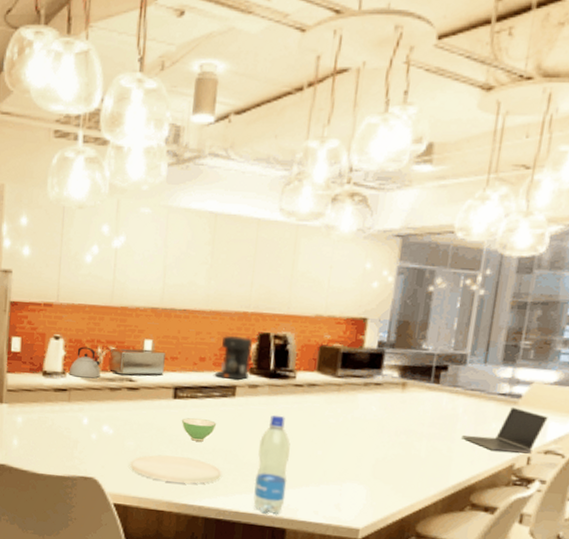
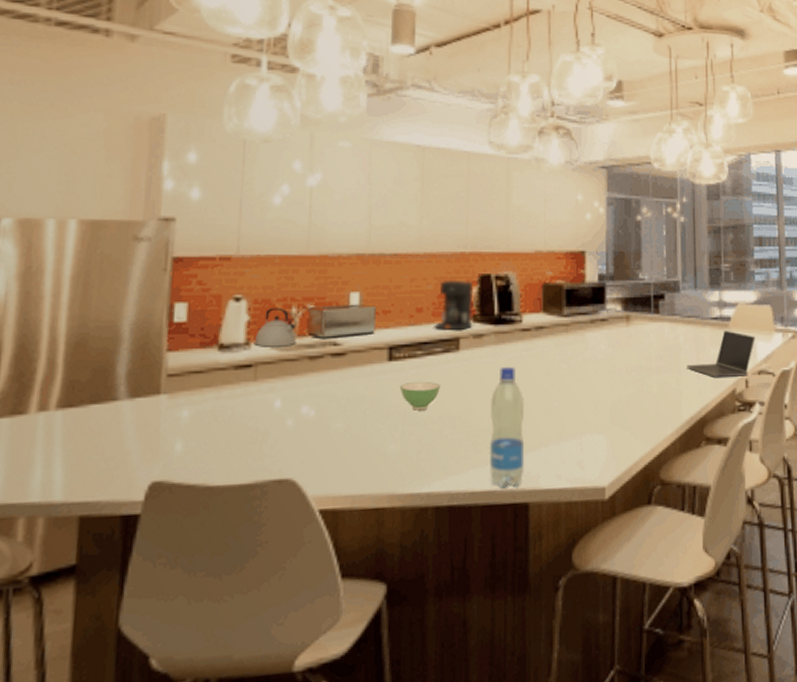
plate: present [129,454,222,484] -> none [337,432,452,468]

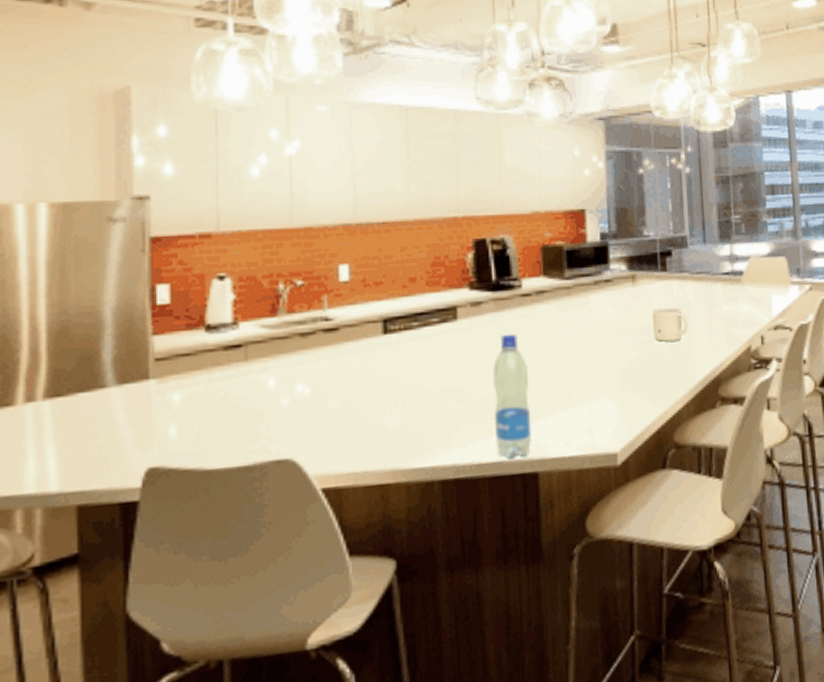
kettle: present [253,307,296,347] -> none [241,284,286,326]
toaster: present [307,304,376,340] -> none [296,276,367,316]
bowl: present [399,381,441,411] -> none [396,353,440,384]
coffee maker: present [435,281,474,332] -> none [430,247,469,301]
mug: none [643,348,678,381] -> present [651,307,689,342]
laptop computer: present [687,330,755,377] -> none [698,285,770,335]

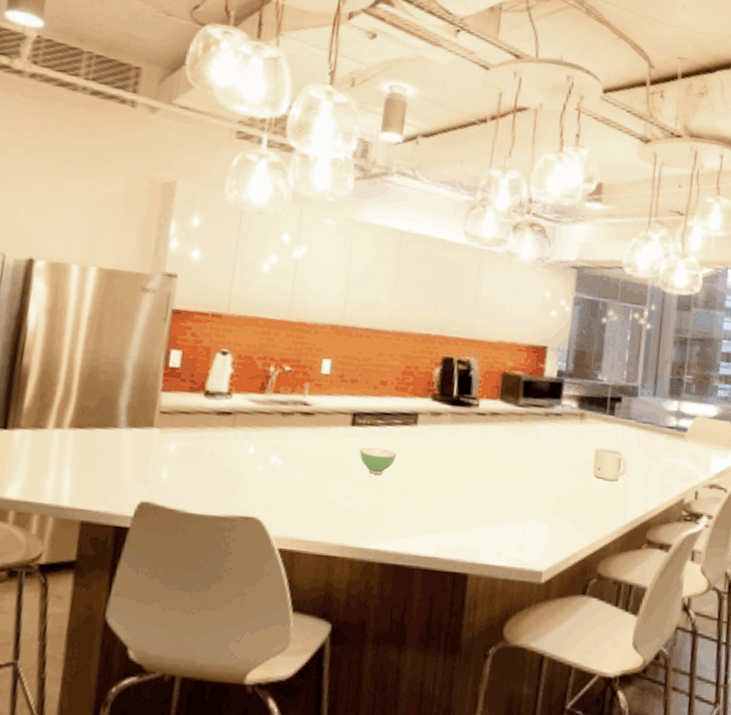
bowl: none [396,353,440,384] -> present [359,447,397,475]
bottle: present [493,333,532,458] -> none [434,445,473,557]

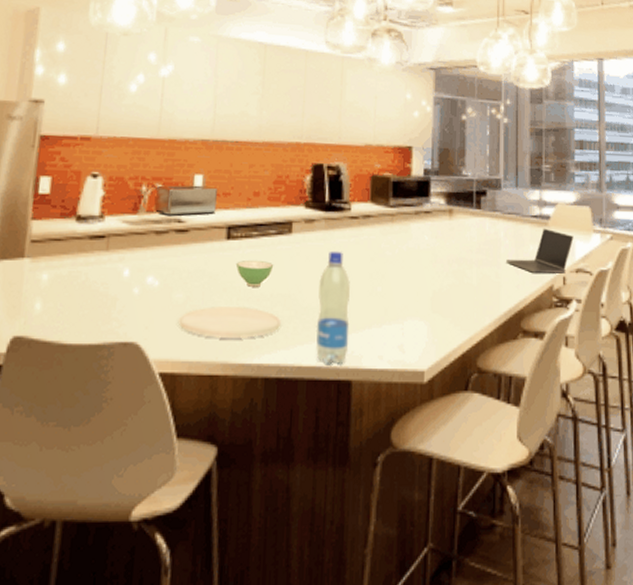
toaster: none [282,367,345,400] -> present [155,185,217,217]
plate: none [299,490,402,524] -> present [178,306,282,338]
bottle: none [434,445,473,557] -> present [316,250,350,364]
mug: present [593,447,628,481] -> none [464,241,498,273]
laptop computer: none [636,440,711,488] -> present [506,228,574,274]

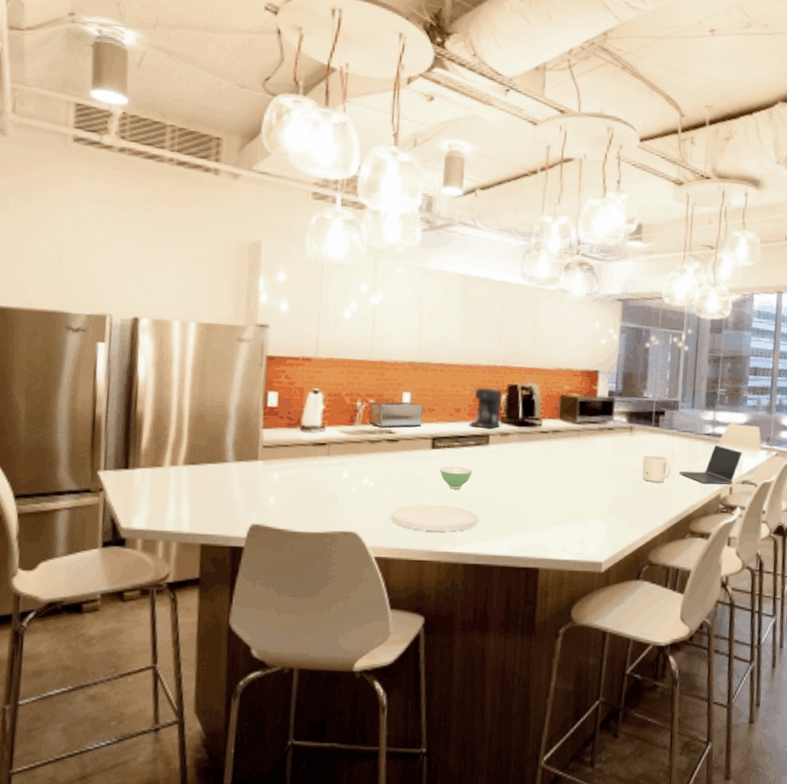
coffee maker: none [270,168,307,216] -> present [470,388,502,430]
bottle: present [316,250,350,364] -> none [508,460,539,555]
mug: none [464,241,498,273] -> present [642,455,672,482]

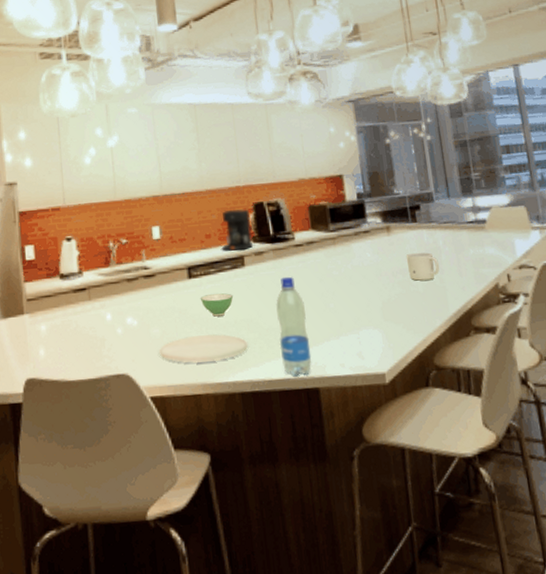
toaster: present [369,401,423,428] -> none [122,234,175,266]
bottle: none [508,460,539,555] -> present [276,276,312,376]
laptop computer: present [679,444,742,484] -> none [448,231,513,274]

